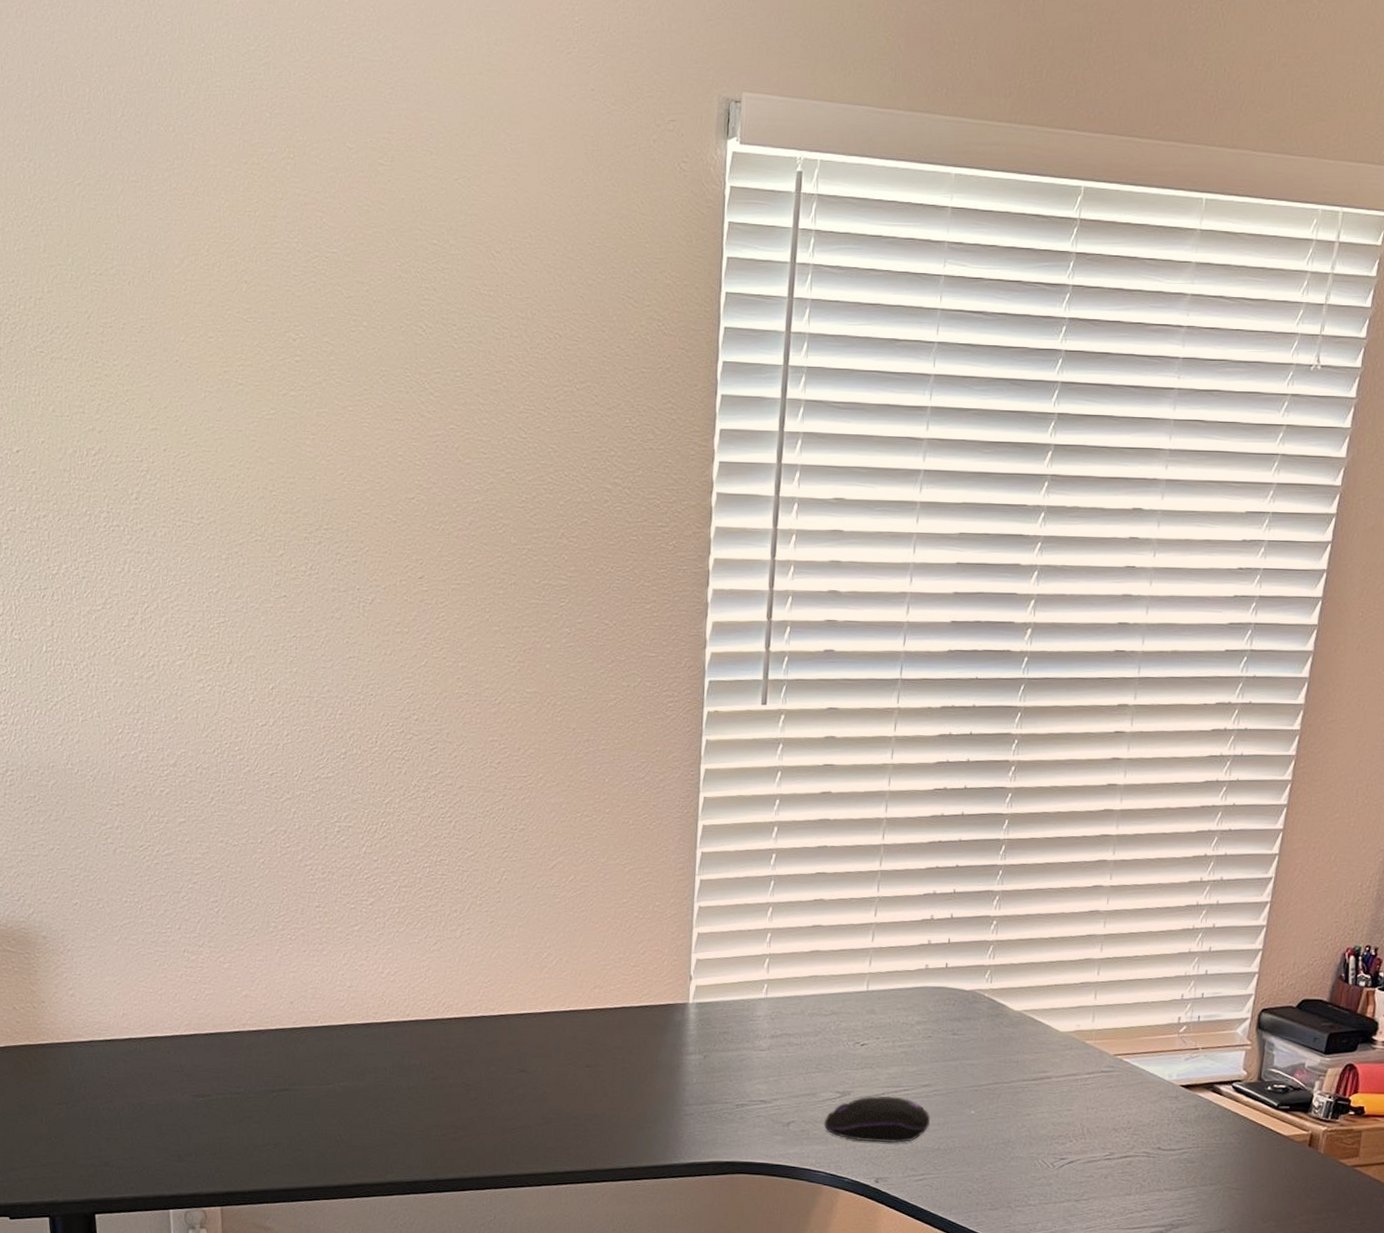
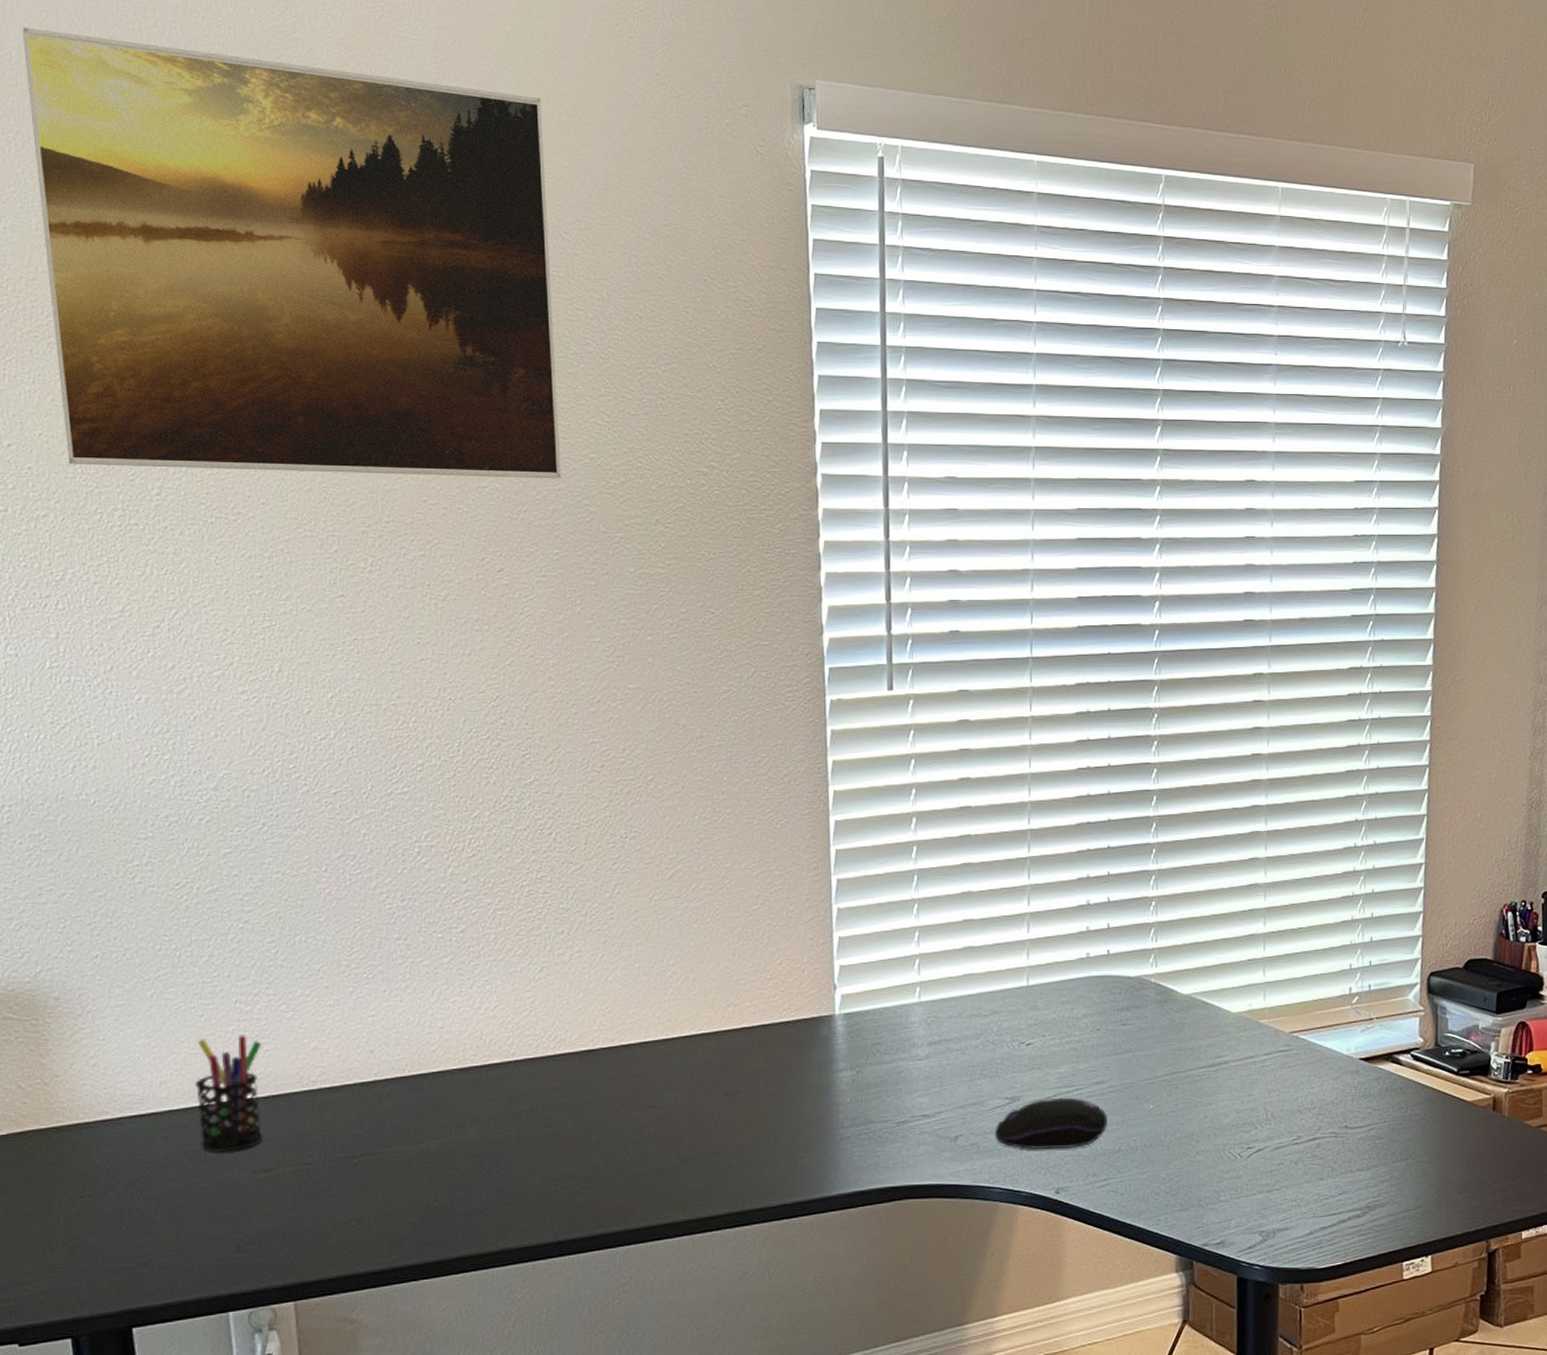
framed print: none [36,59,483,492] -> present [22,27,561,479]
pen holder: none [149,980,203,1077] -> present [194,1035,263,1152]

